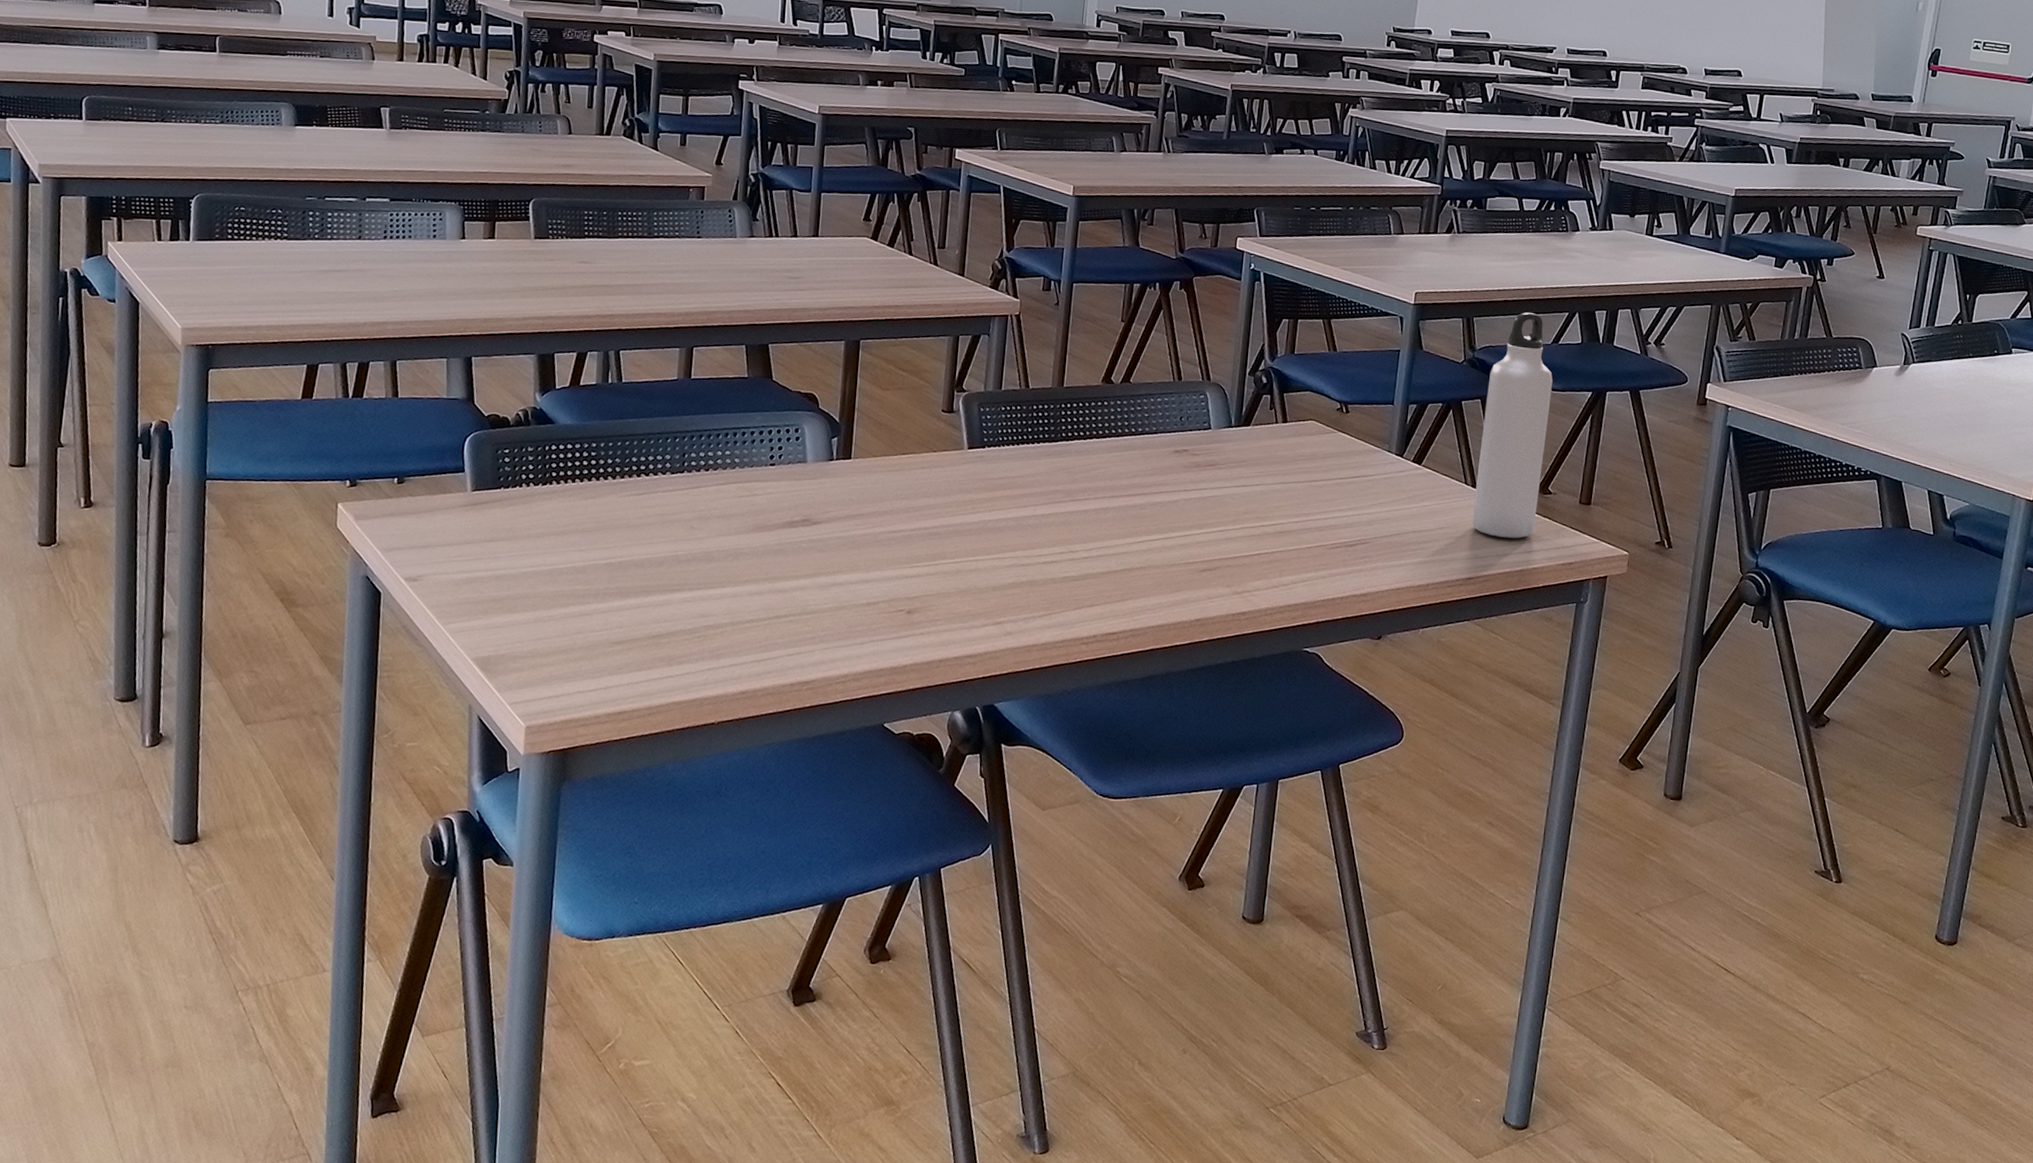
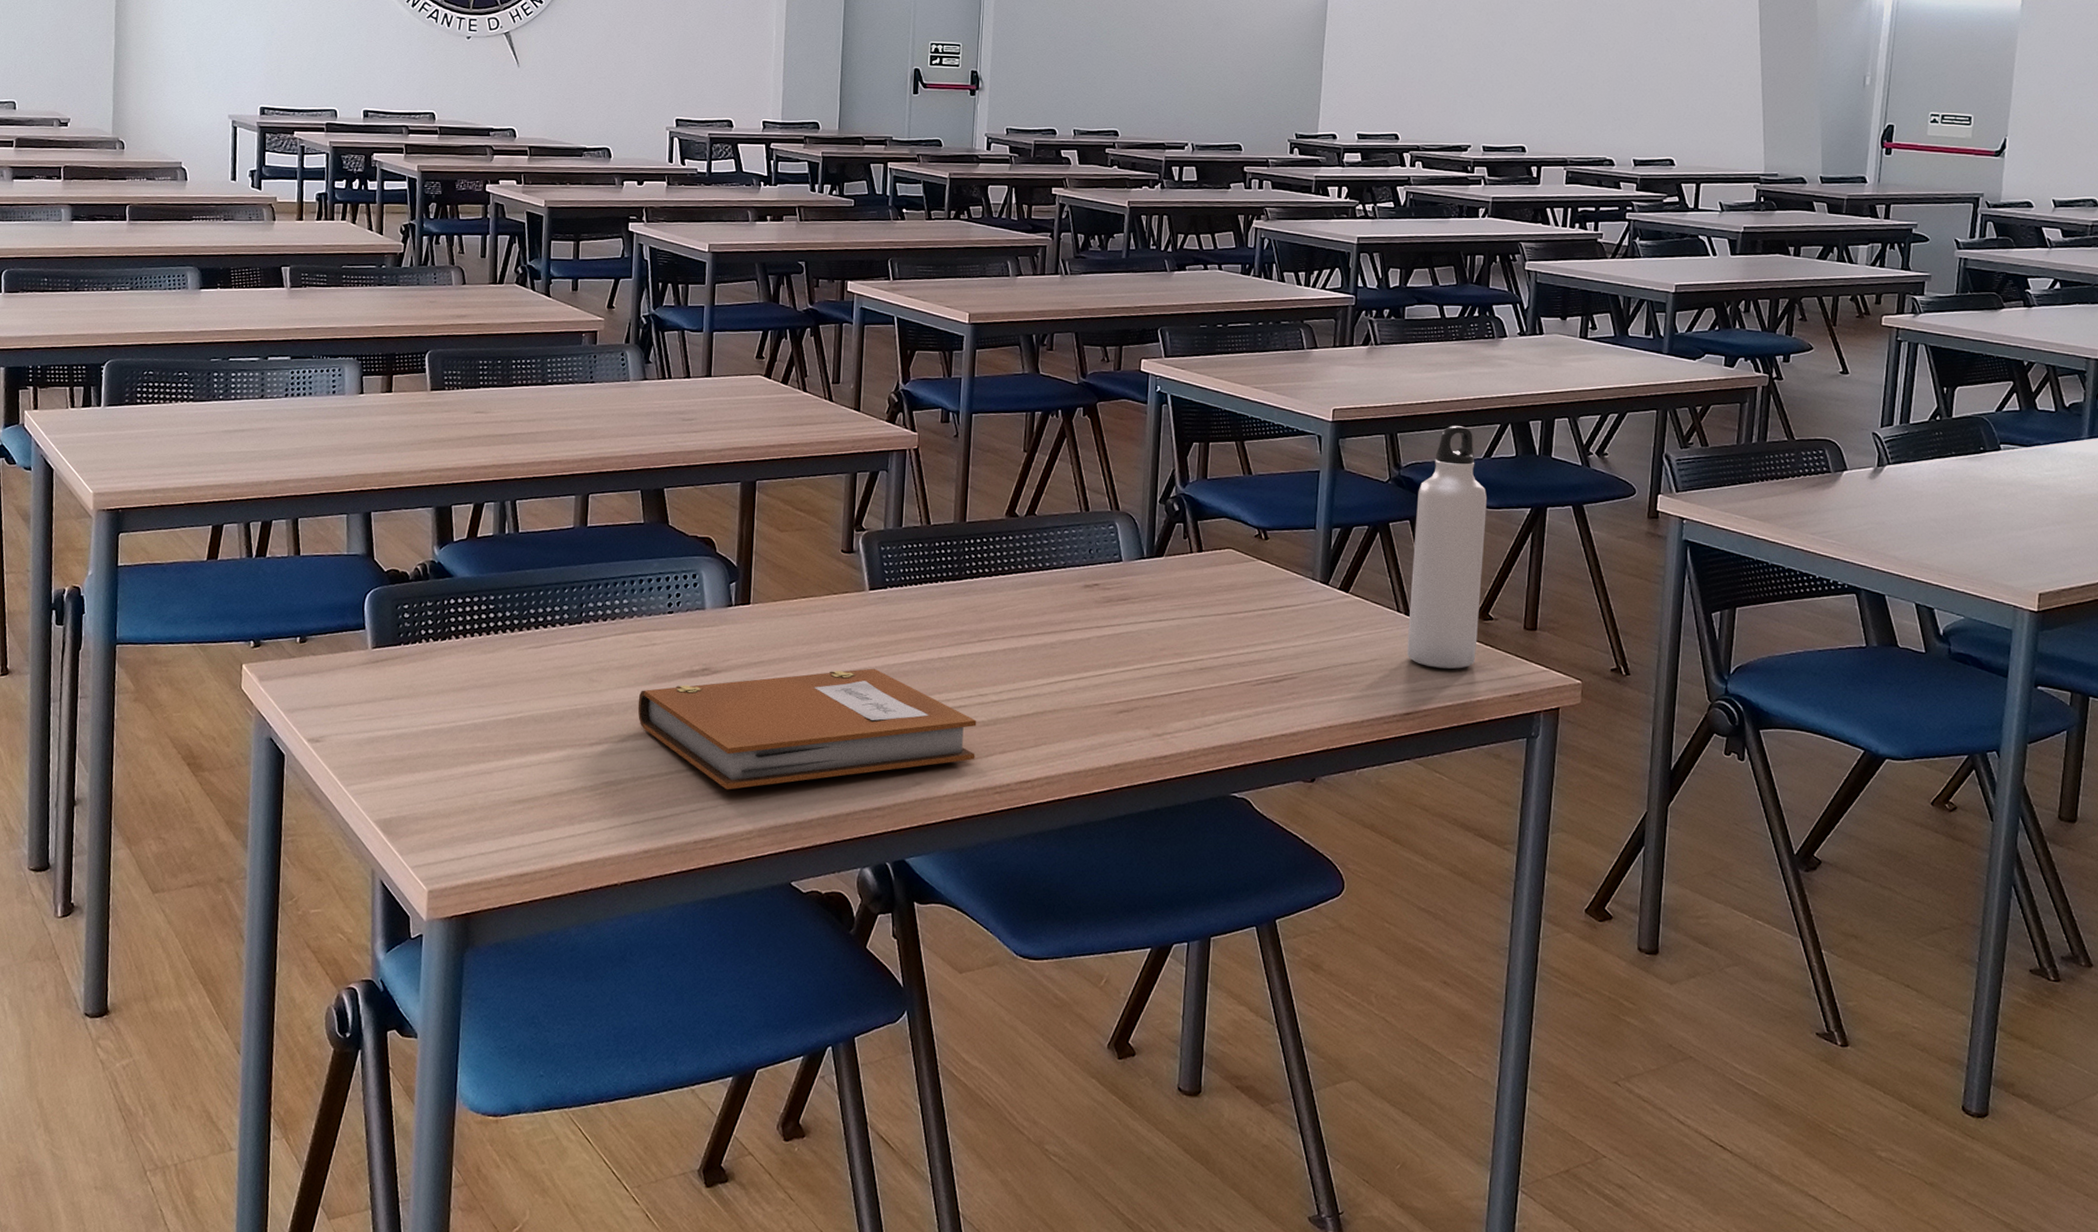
notebook: none [737,523,1067,636] -> present [637,668,977,790]

